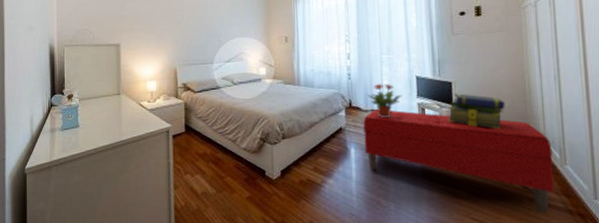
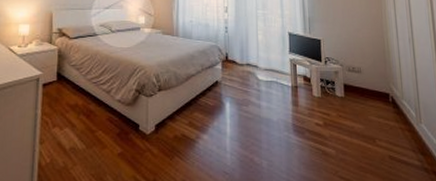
bench: present [363,110,554,214] -> none [238,64,412,172]
potted plant: present [368,83,402,117] -> none [244,38,275,72]
stack of books: present [447,93,505,130] -> none [317,51,368,88]

